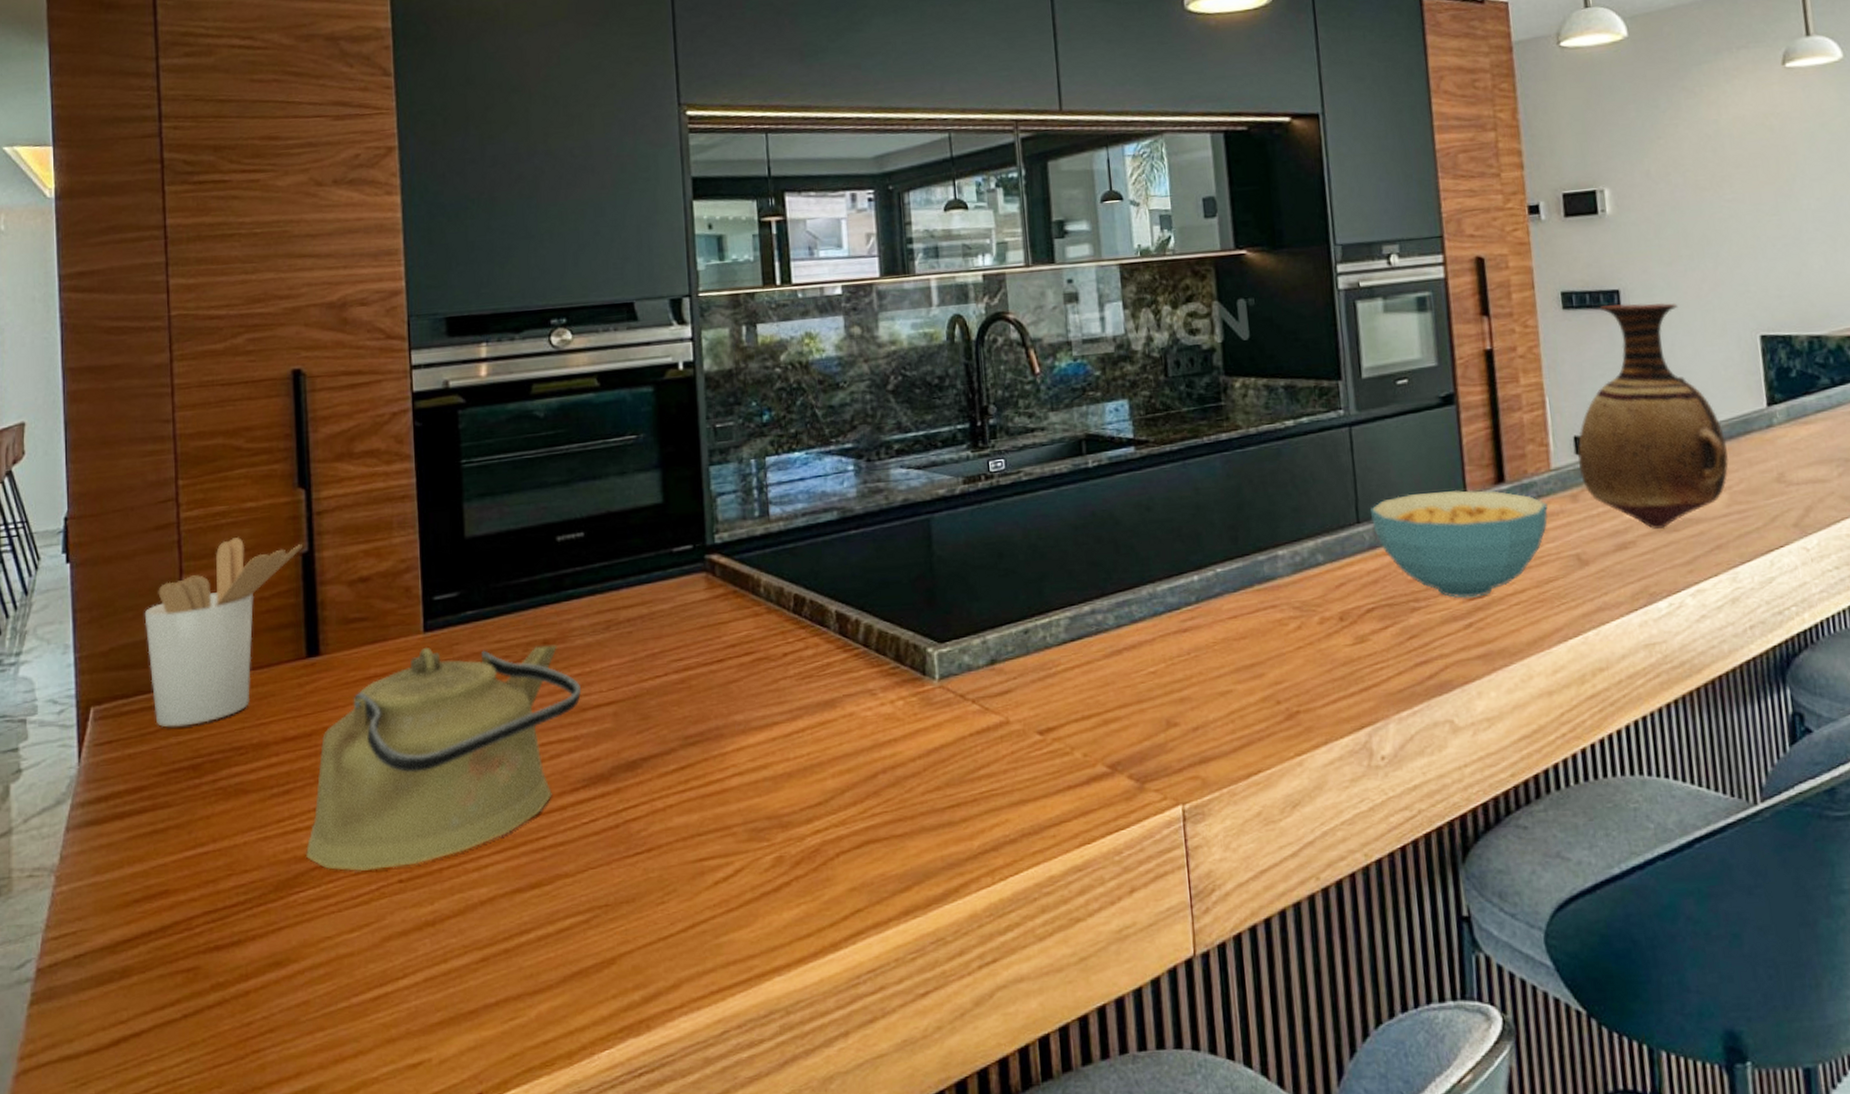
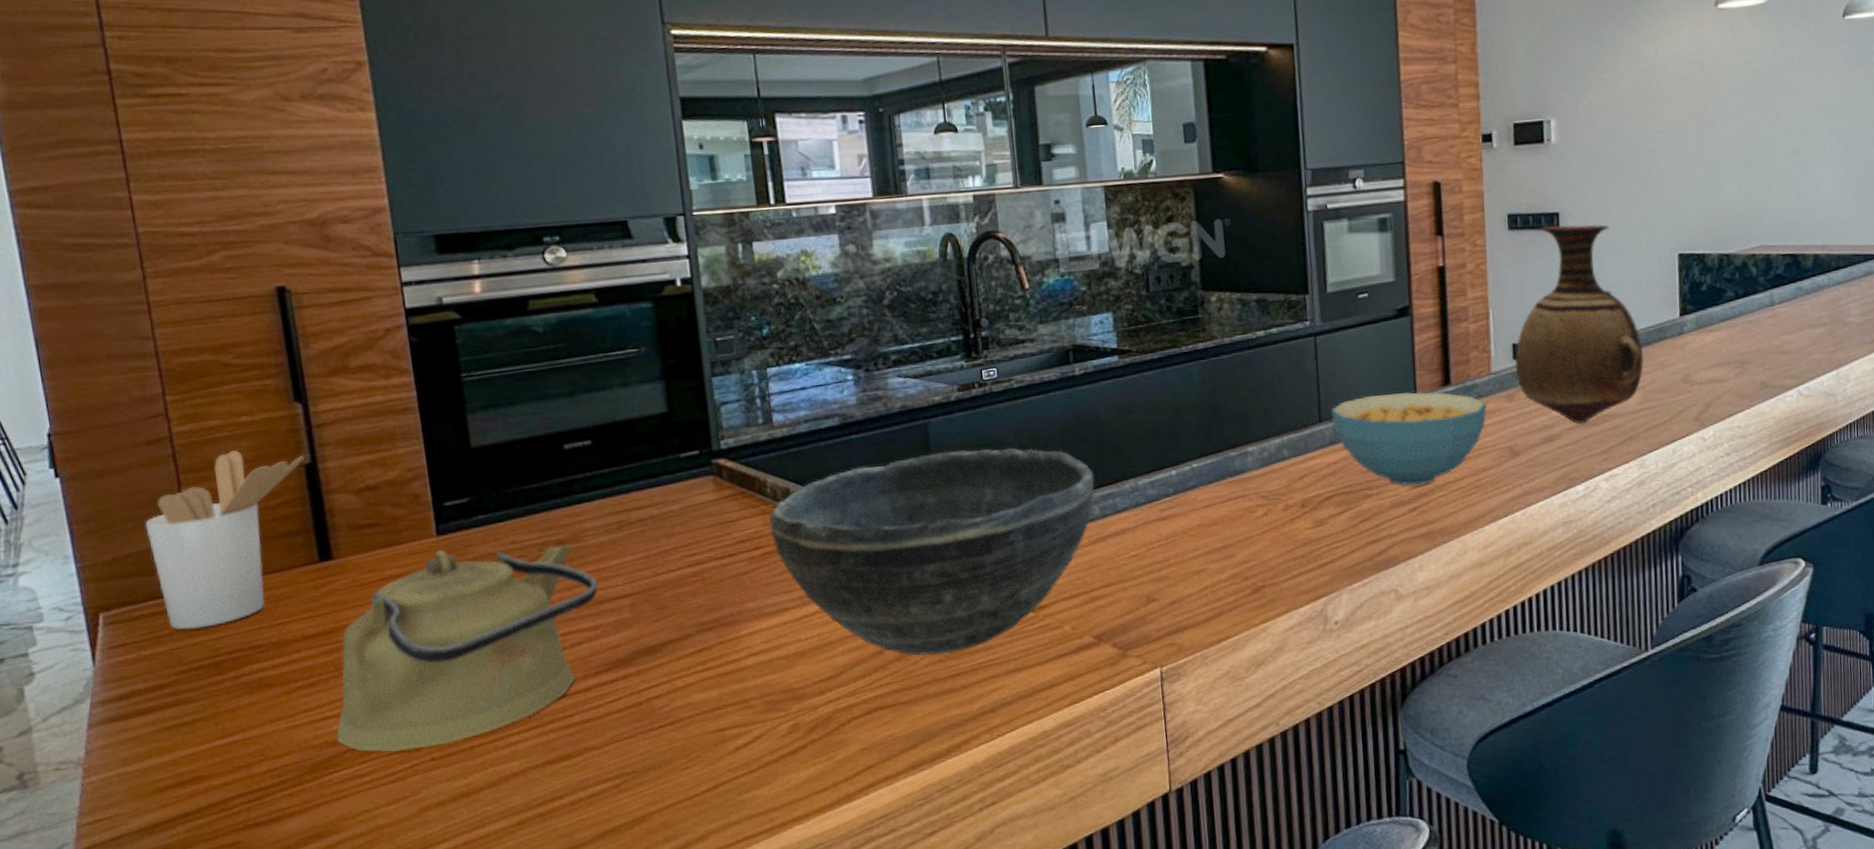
bowl: none [761,546,1109,782] -> present [769,447,1095,656]

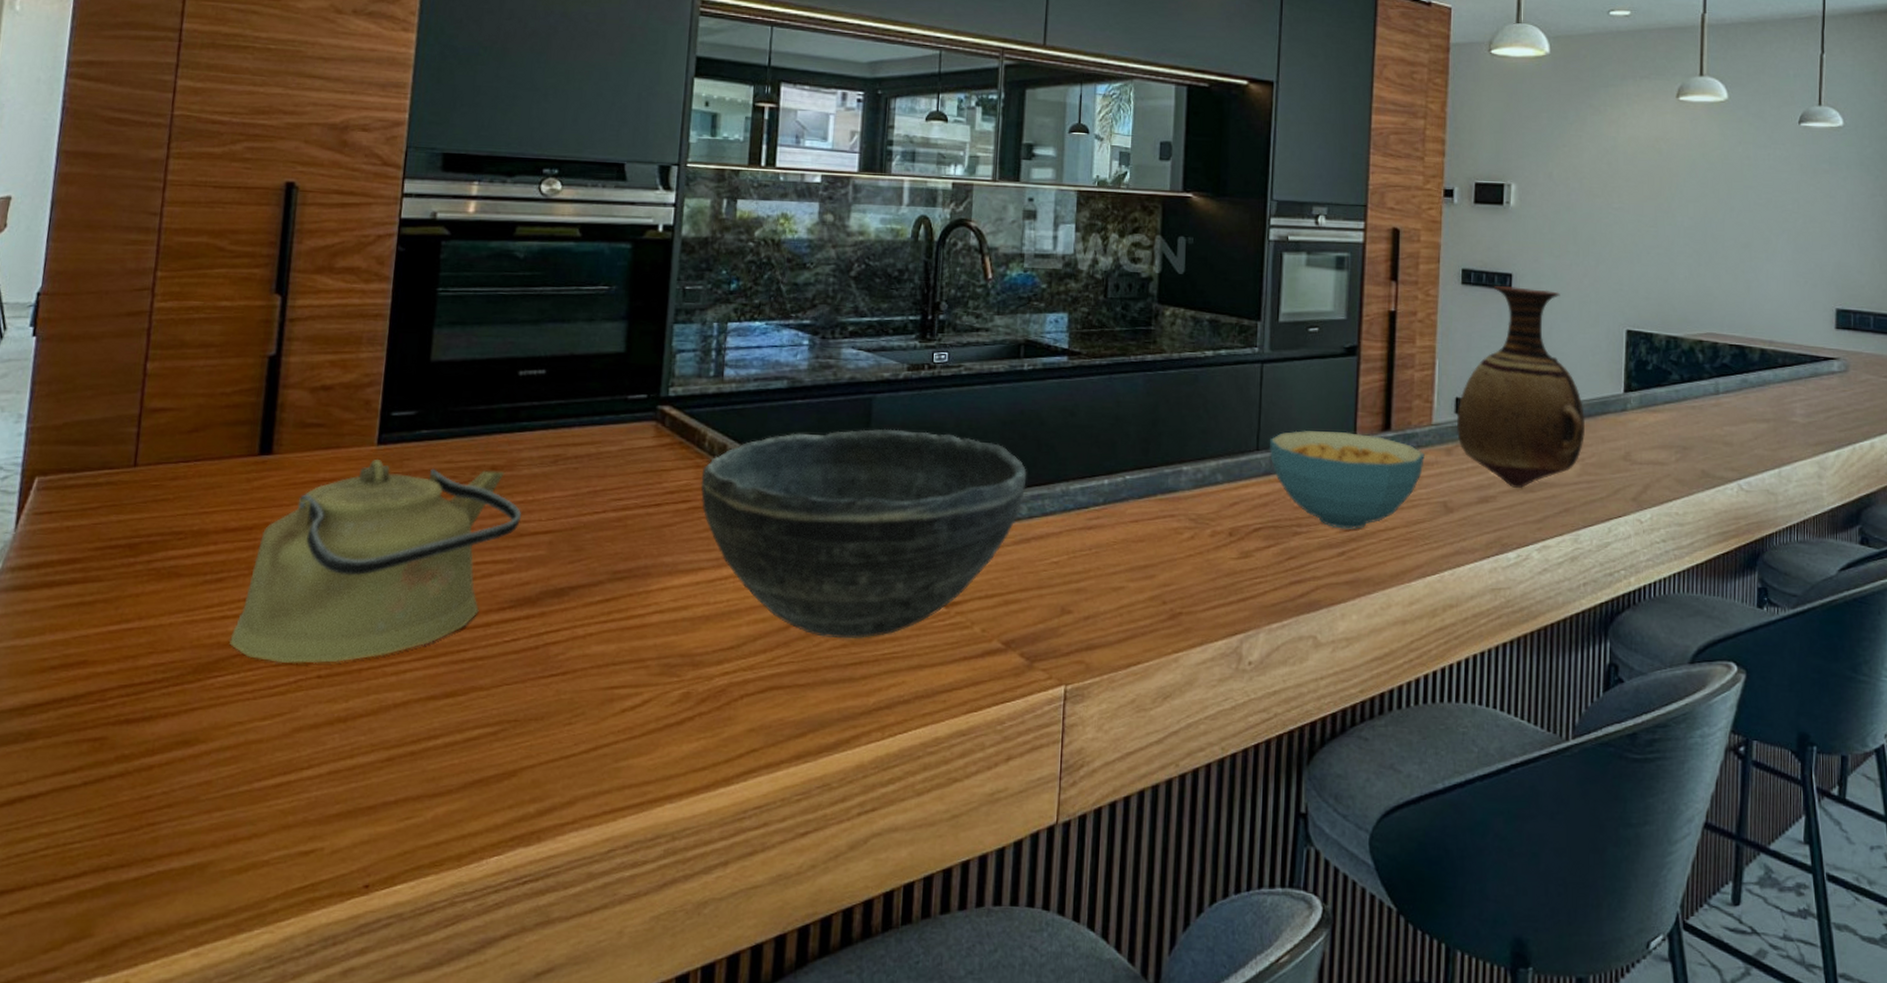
utensil holder: present [145,449,306,630] -> none [99,332,272,506]

